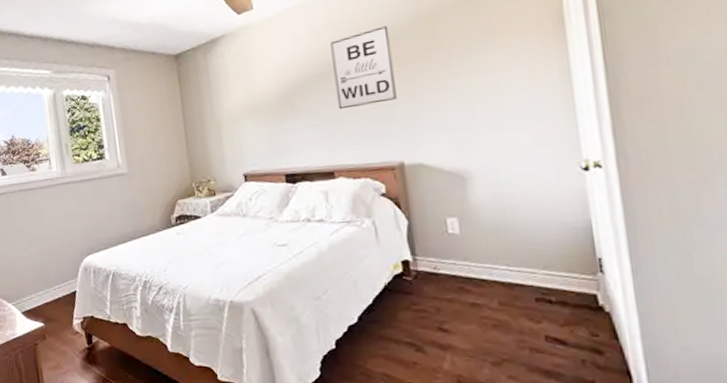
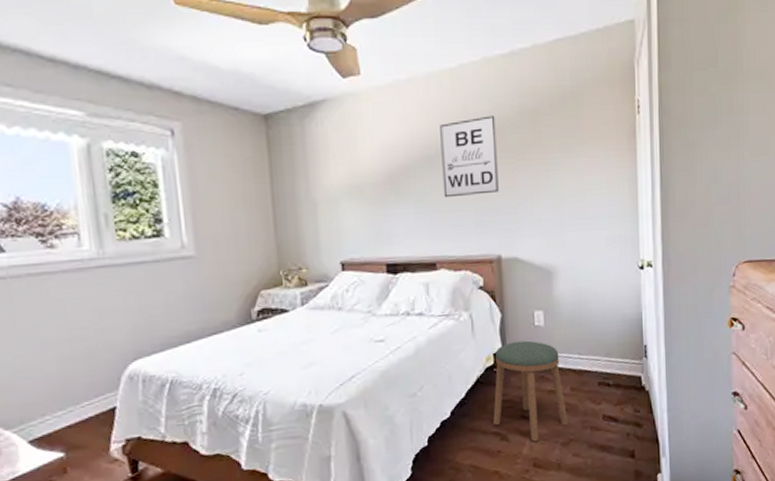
stool: none [404,248,500,358] -> present [493,340,569,442]

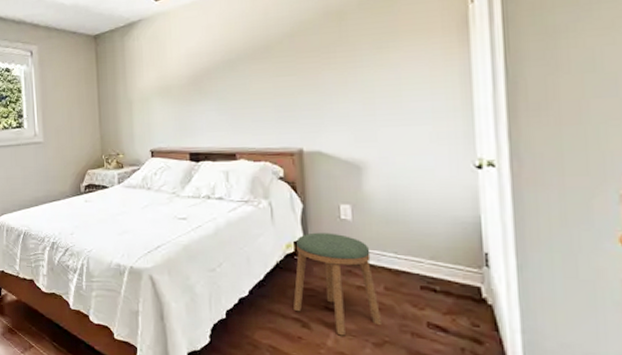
wall art: present [440,115,499,198] -> none [241,19,301,96]

